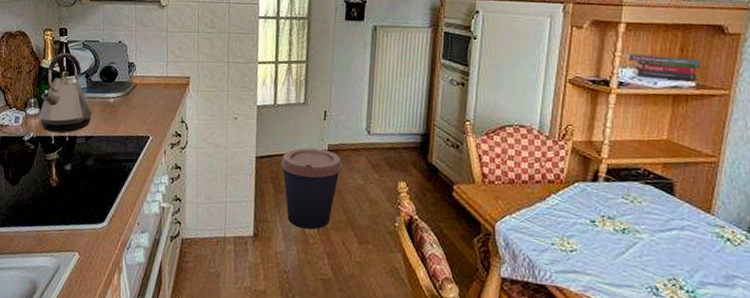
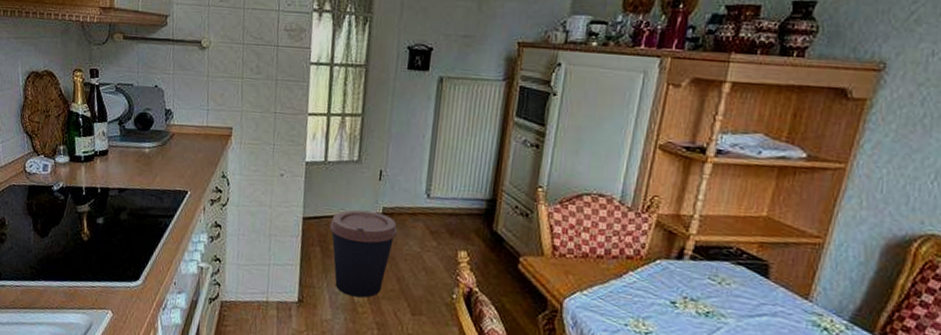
kettle: present [39,52,93,133] -> none [69,96,127,184]
books: present [623,51,701,82] -> none [724,115,815,153]

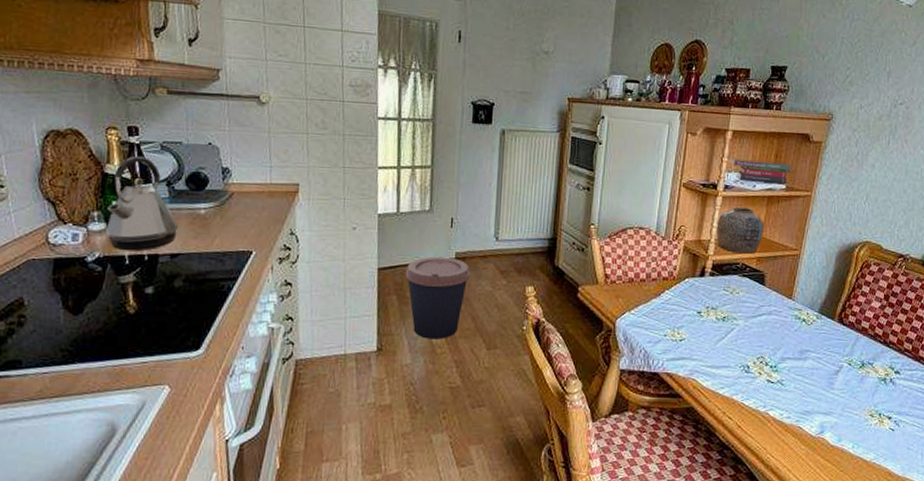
kettle: none [69,96,127,184] -> present [106,156,179,252]
decorative jar: none [701,177,772,237] -> present [716,207,764,254]
books: none [724,115,815,153] -> present [729,157,790,185]

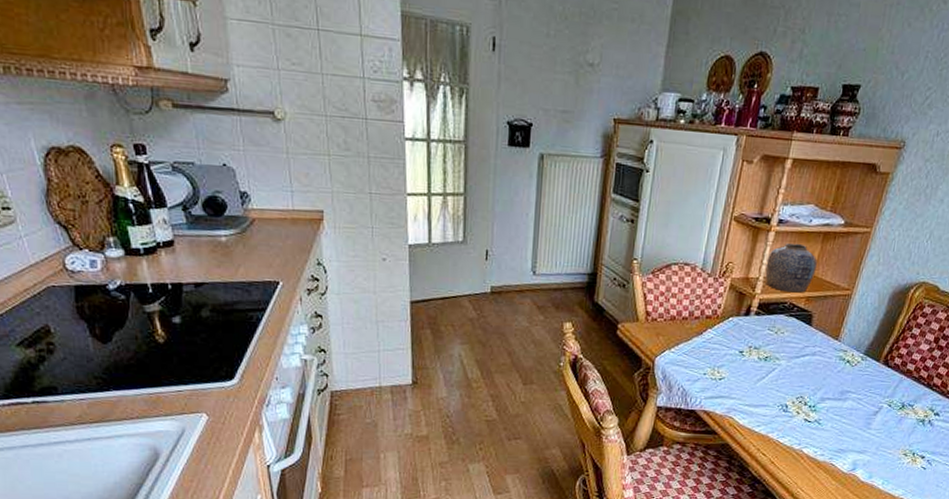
kettle: present [106,156,179,252] -> none [124,177,200,280]
coffee cup: present [405,256,470,339] -> none [439,290,506,374]
books: present [729,157,790,185] -> none [785,188,852,220]

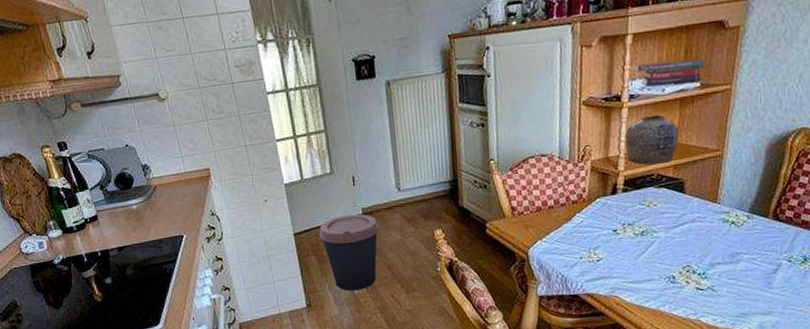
coffee cup: none [439,290,506,374] -> present [319,213,379,291]
books: none [785,188,852,220] -> present [631,57,704,87]

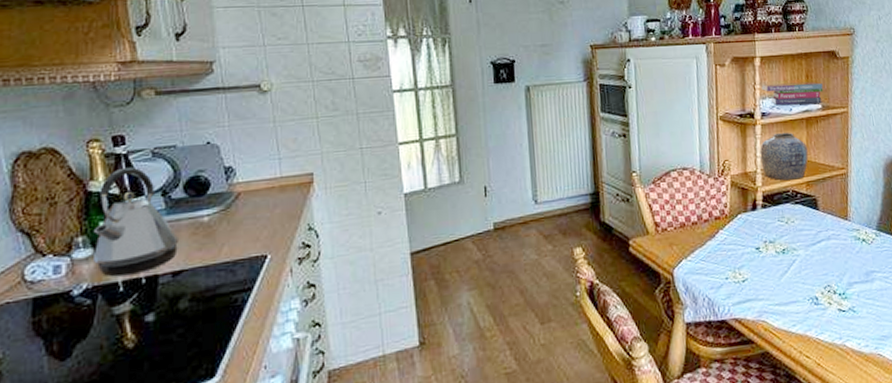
kettle: none [57,167,119,251] -> present [94,167,180,277]
coffee cup: present [319,213,379,291] -> none [441,229,512,323]

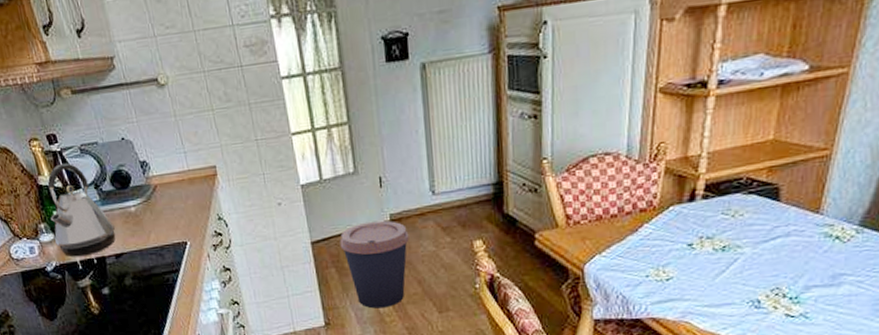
coffee cup: none [441,229,512,323] -> present [339,220,409,309]
decorative jar: present [759,132,809,181] -> none [709,104,777,166]
books: present [761,81,824,106] -> none [723,32,816,70]

